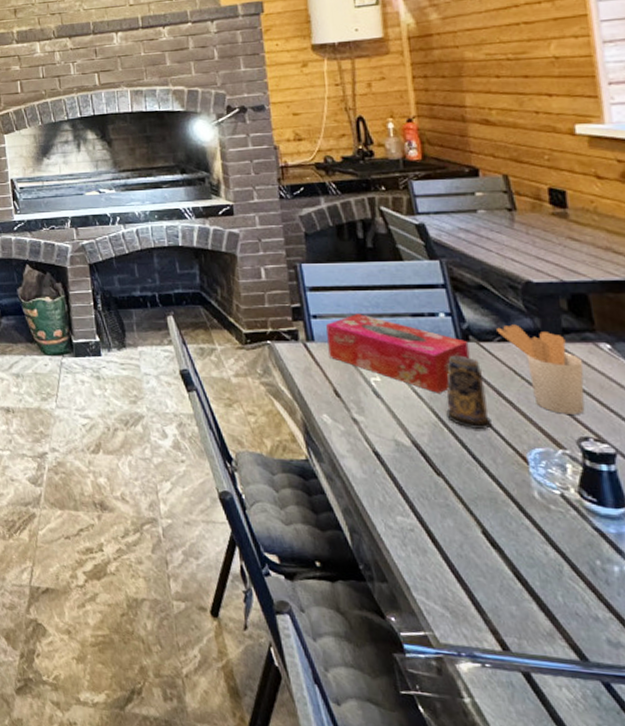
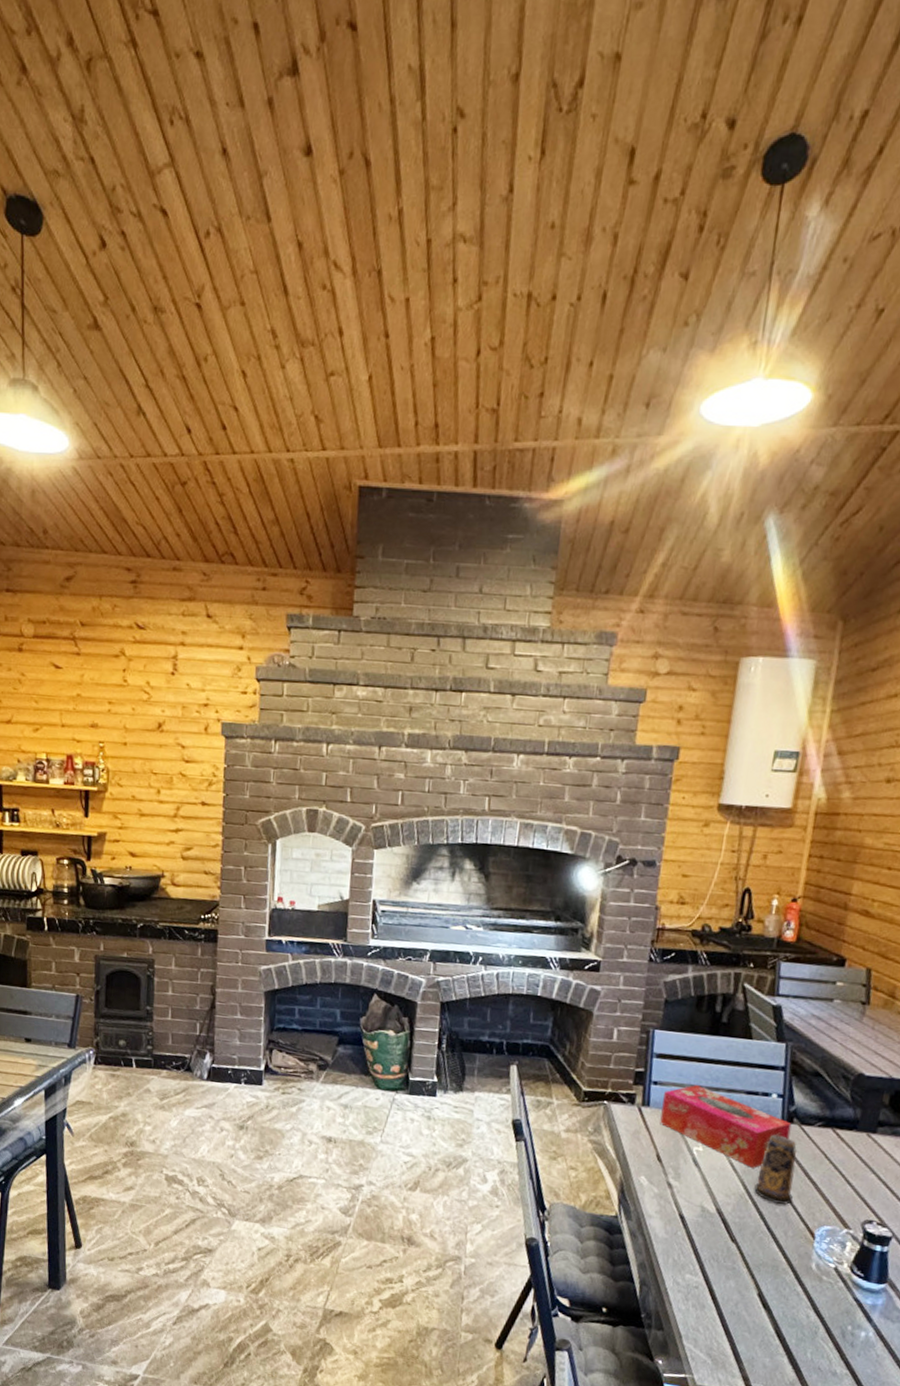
utensil holder: present [497,324,585,415] -> none [820,1112,888,1200]

